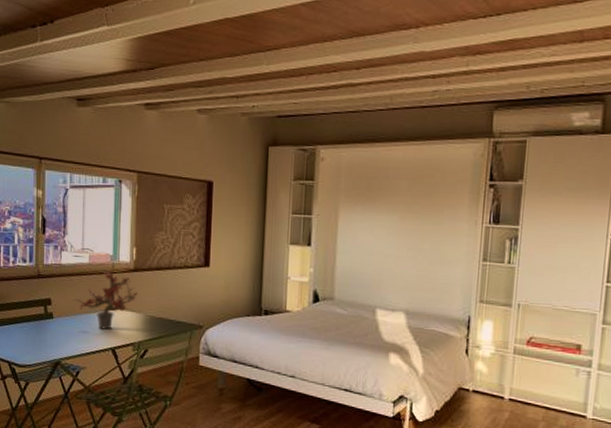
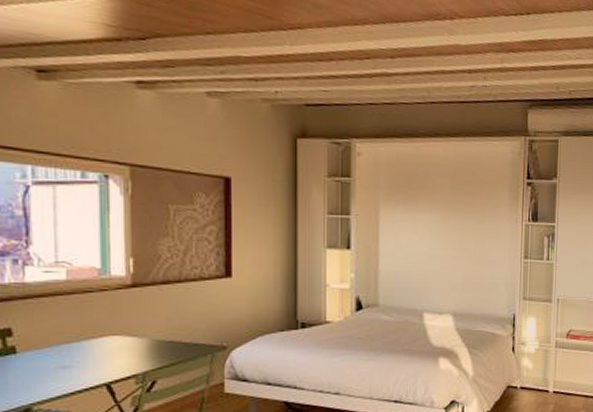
potted plant: present [73,262,138,330] -> none [46,276,139,362]

